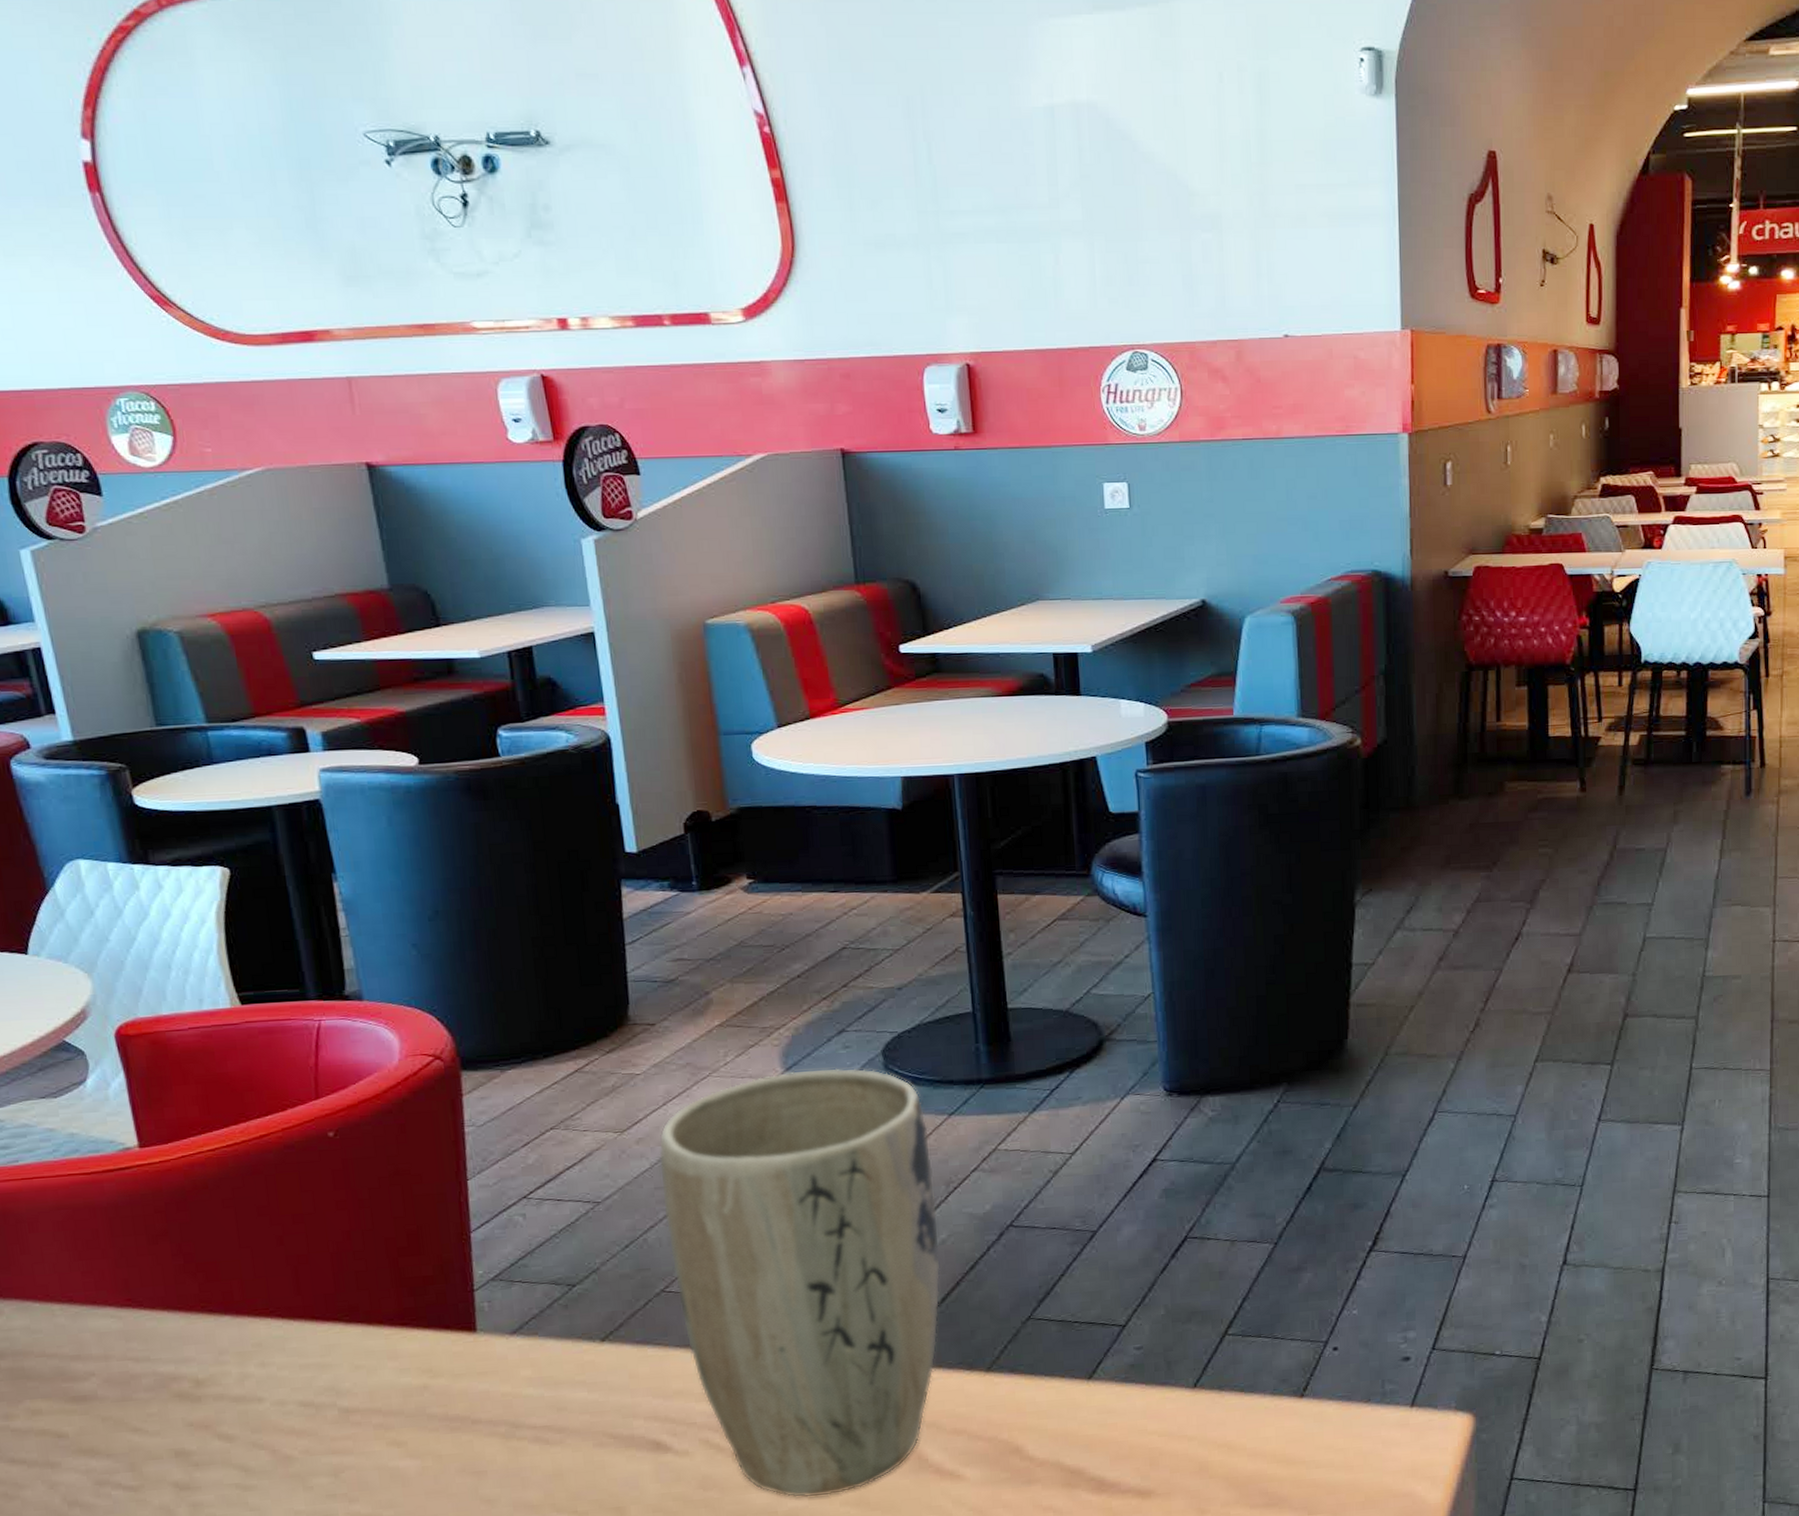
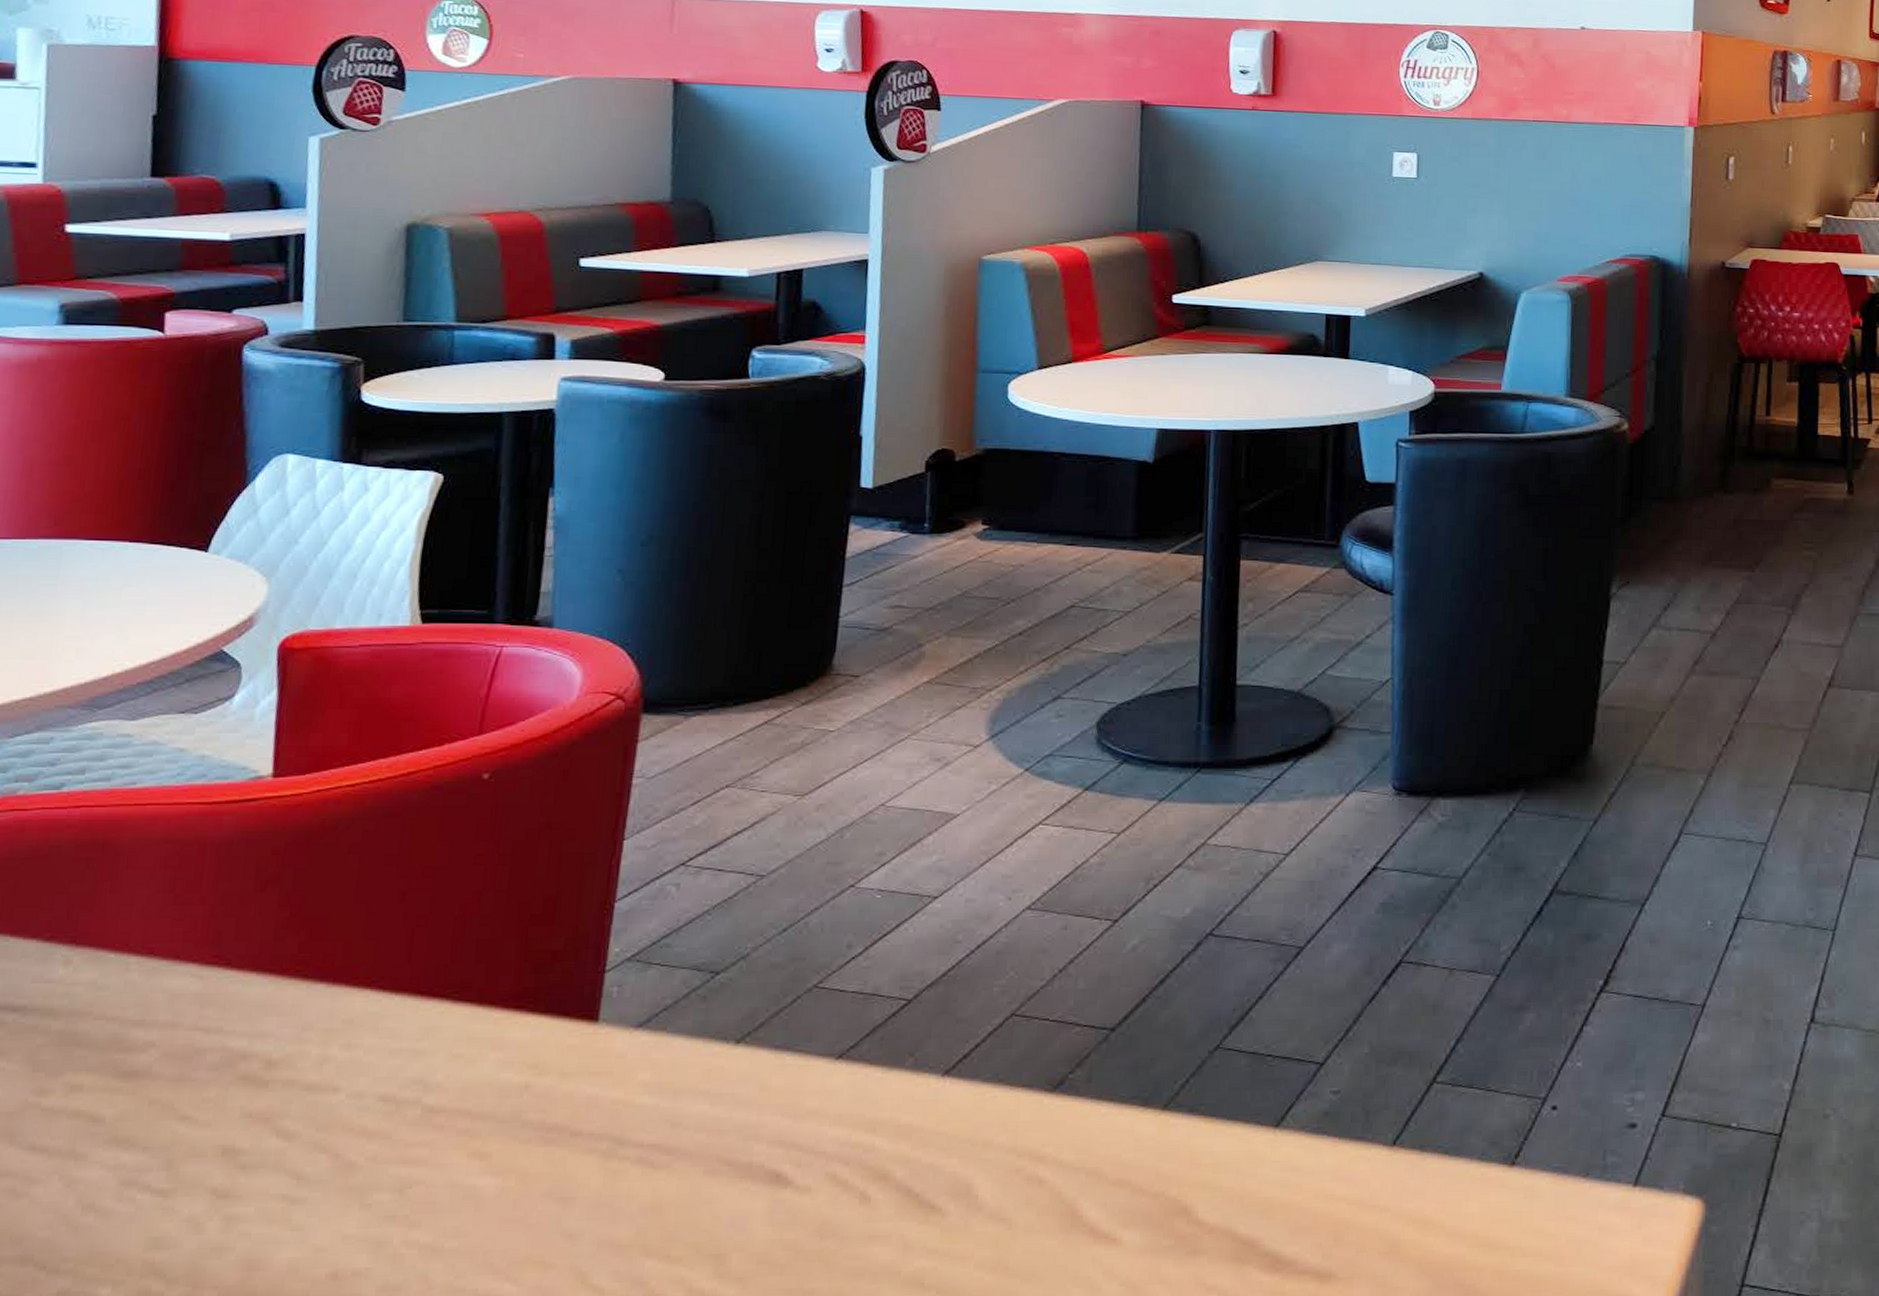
plant pot: present [658,1067,941,1498] -> none [830,738,1135,1257]

